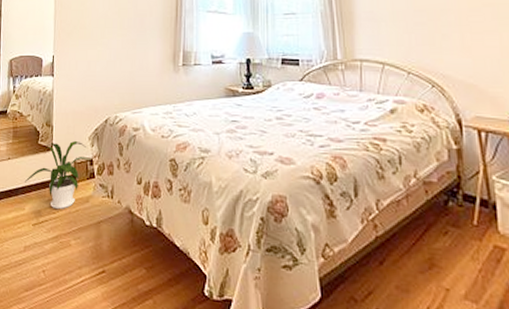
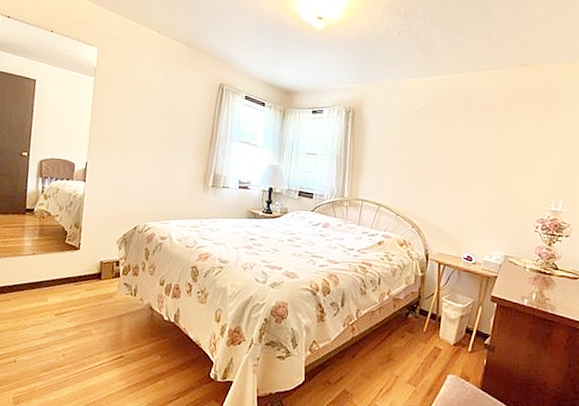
house plant: present [24,140,92,210] -> none [48,242,118,303]

